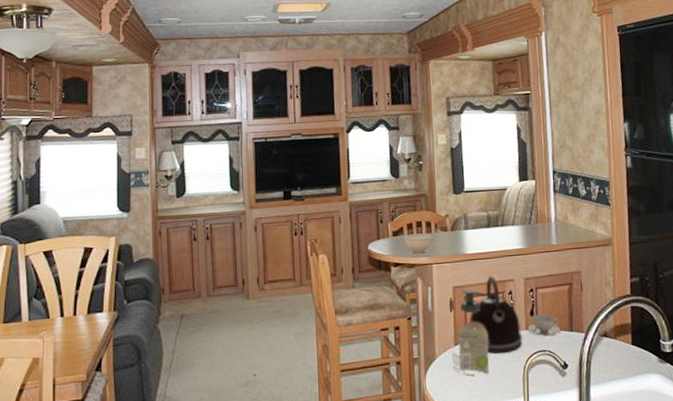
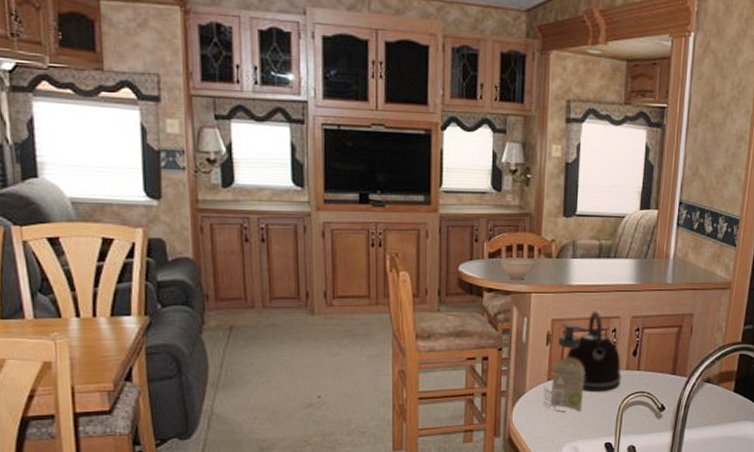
teacup: present [527,314,561,337] -> none [628,355,663,378]

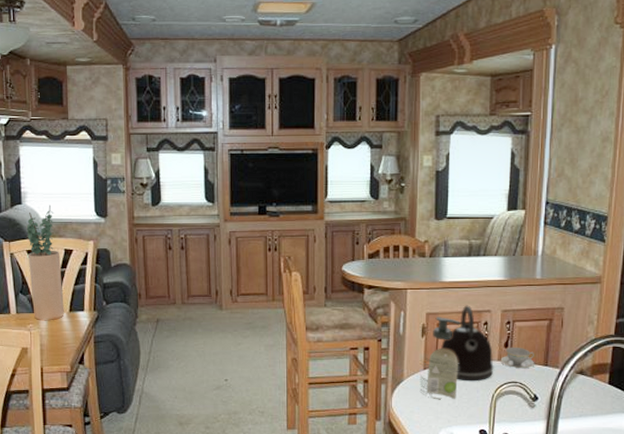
vase: none [45,179,103,328] -> present [26,204,64,321]
bowl: present [500,257,534,281] -> none [379,258,409,279]
teacup: none [628,355,663,378] -> present [500,347,535,369]

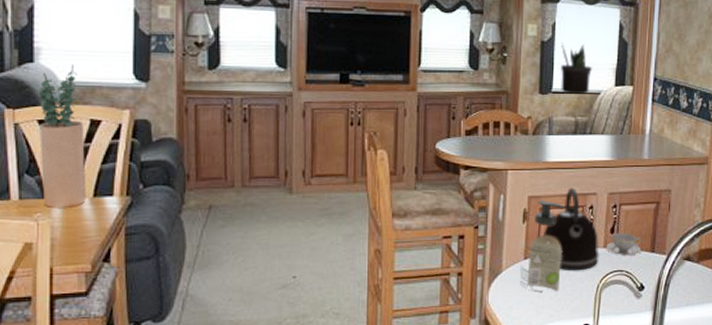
planter: none [454,172,486,220] -> present [560,43,593,95]

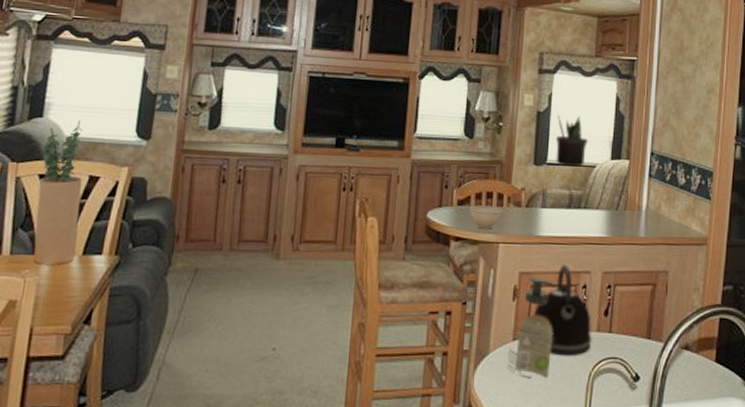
bowl: none [477,135,510,159] -> present [469,205,503,231]
teacup: present [606,232,642,256] -> none [599,315,637,342]

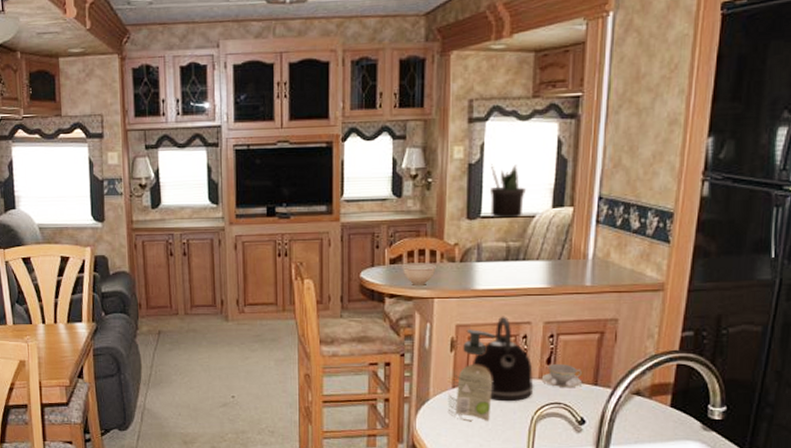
vase: present [33,120,83,266] -> none [21,209,62,333]
teacup: none [599,315,637,342] -> present [541,363,583,389]

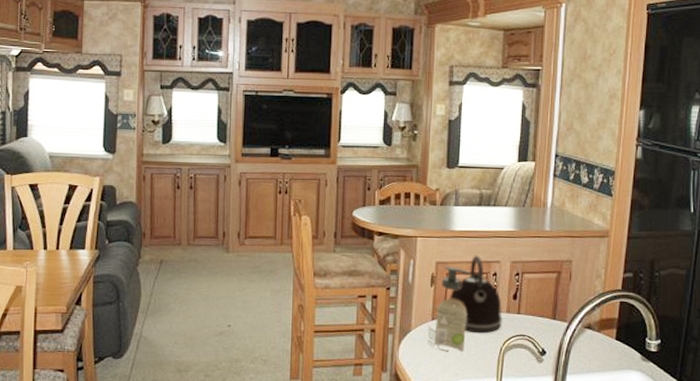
bowl: present [402,263,436,287] -> none [390,204,420,226]
planter: present [489,164,527,219] -> none [466,121,497,170]
teacup: present [541,363,583,389] -> none [509,299,544,322]

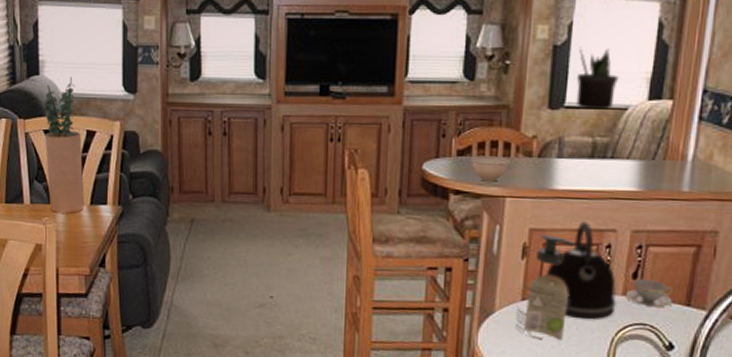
vase: none [30,138,65,259] -> present [44,76,84,215]
bowl: none [390,204,420,226] -> present [470,155,510,184]
planter: none [466,121,497,170] -> present [576,47,620,111]
teacup: none [509,299,544,322] -> present [625,278,673,308]

